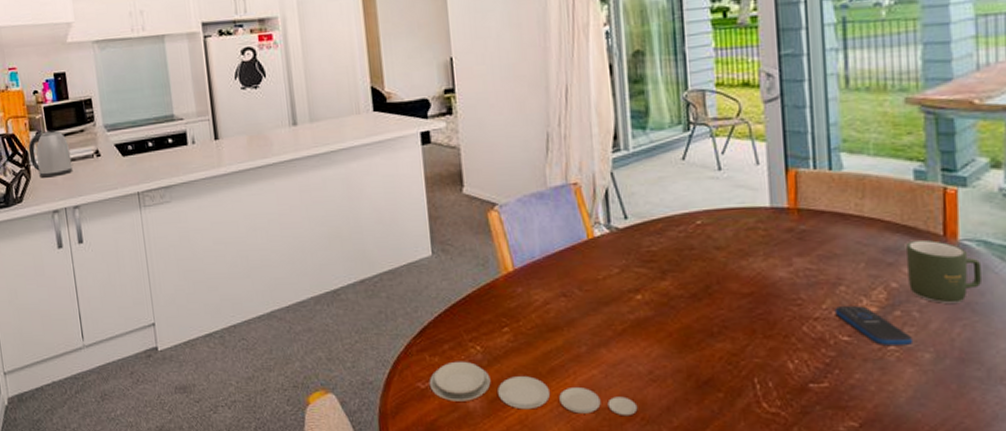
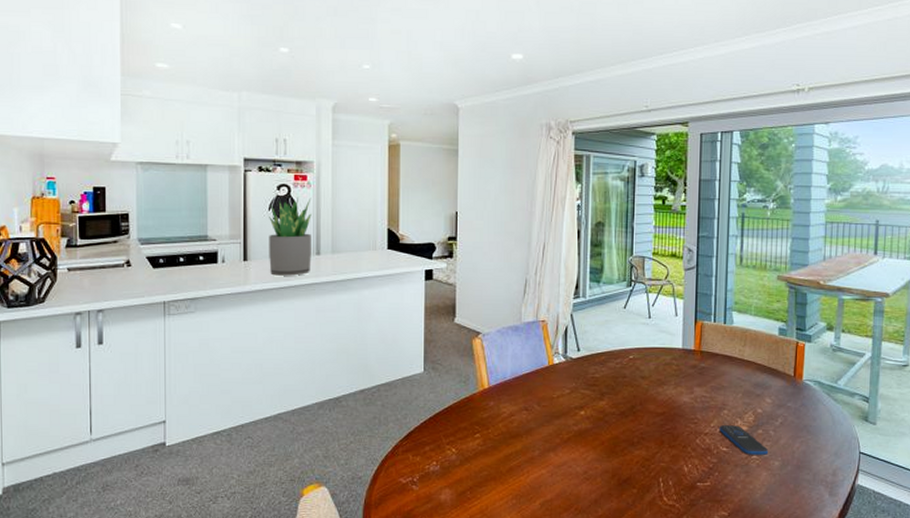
kettle: present [28,130,73,178] -> none [57,238,101,282]
planter: none [236,59,289,154] -> present [269,197,312,276]
plate: present [429,361,638,416] -> none [410,460,573,507]
mug: present [905,239,983,305] -> none [769,378,816,427]

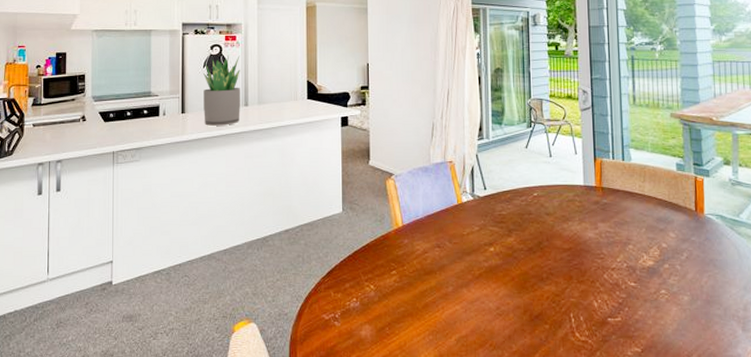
mobile phone: present [719,425,769,455] -> none [625,260,677,290]

